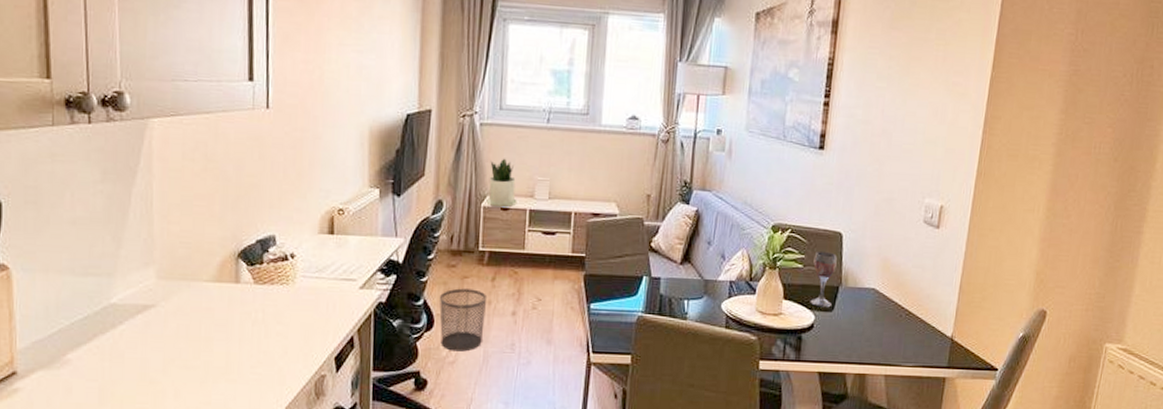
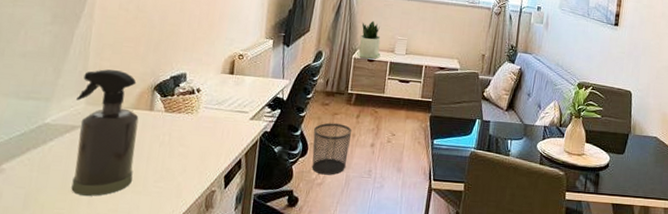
spray bottle: none [145,235,224,387] -> present [71,69,139,196]
cup: present [810,251,837,308] -> none [606,105,628,151]

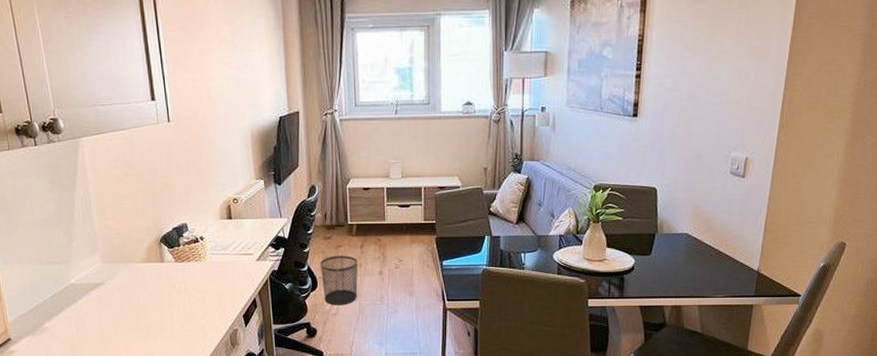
spray bottle: present [71,69,139,196] -> none [92,228,160,344]
planter: present [356,20,381,60] -> none [350,146,376,188]

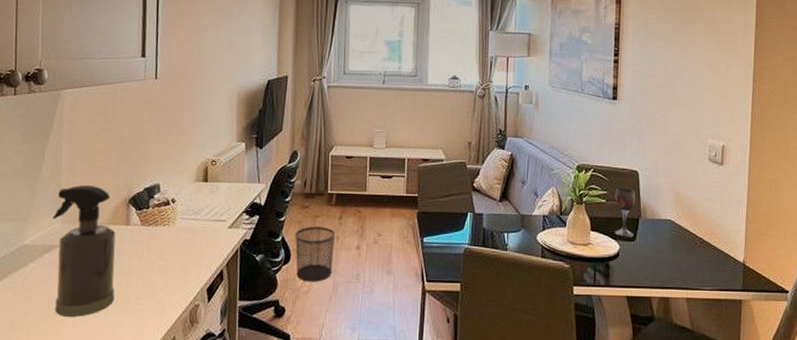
spray bottle: none [92,228,160,344] -> present [52,185,116,317]
cup: none [630,204,653,252] -> present [614,187,635,238]

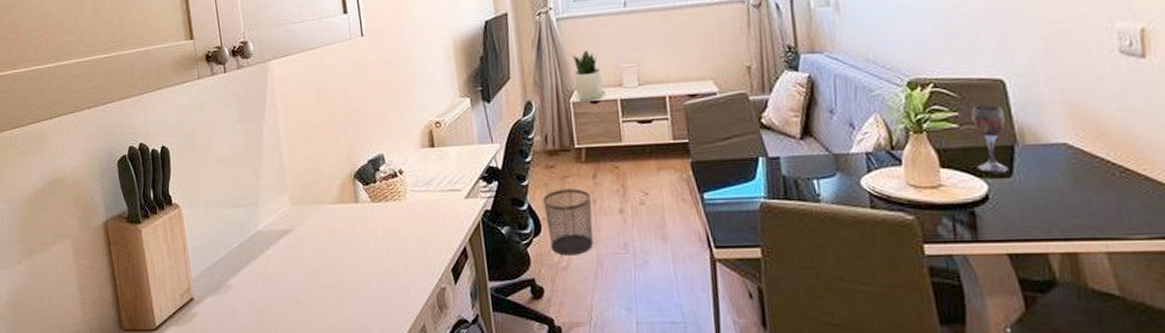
spray bottle: present [52,185,116,317] -> none [281,162,355,306]
planter: none [333,114,359,156] -> present [572,50,606,102]

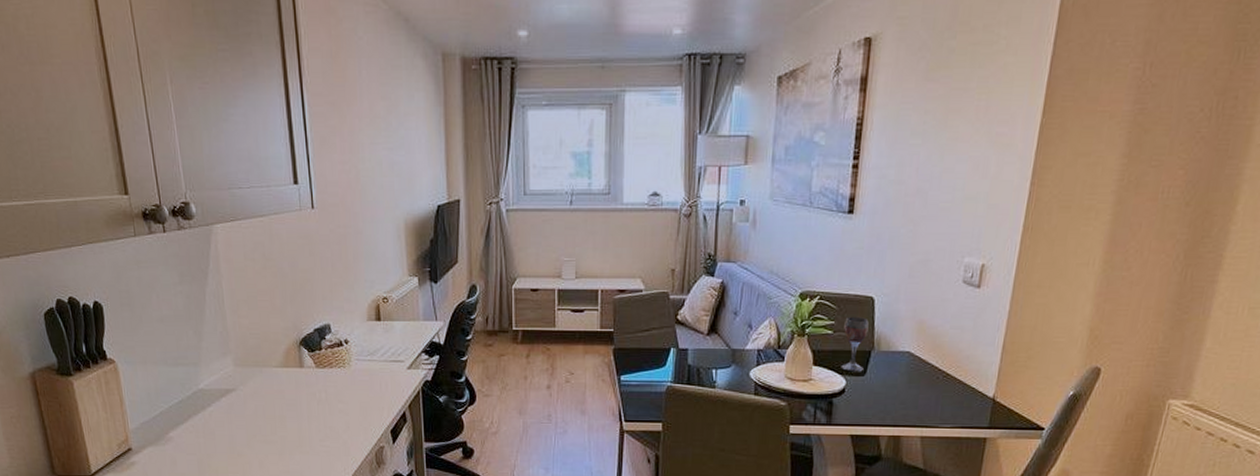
waste bin: present [543,188,593,256] -> none [480,365,523,423]
planter: present [572,50,606,102] -> none [516,241,546,289]

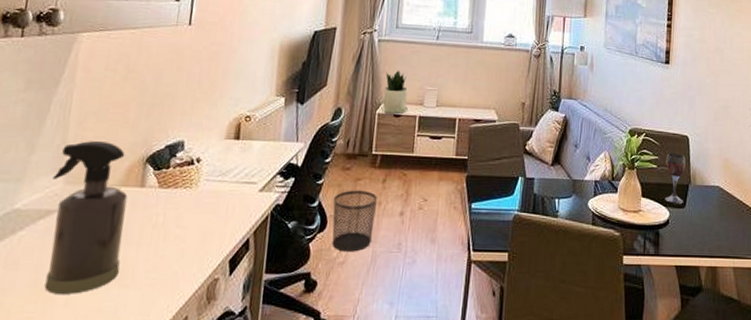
spray bottle: none [224,327,297,459] -> present [44,141,128,294]
waste bin: none [480,365,523,423] -> present [332,190,378,252]
planter: none [516,241,546,289] -> present [381,70,409,115]

